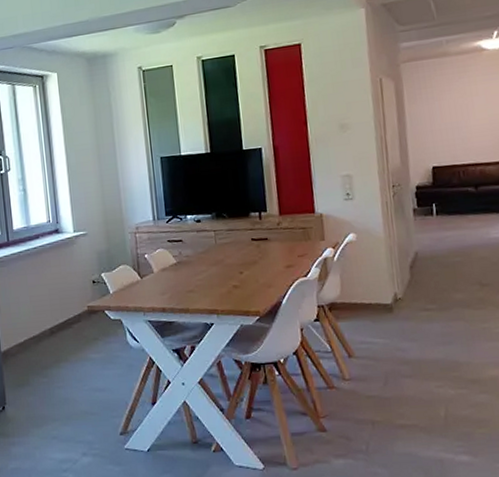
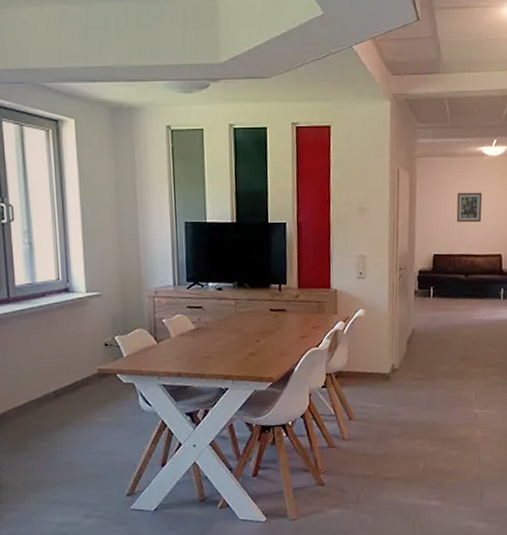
wall art: none [454,91,489,129] -> present [456,192,482,223]

